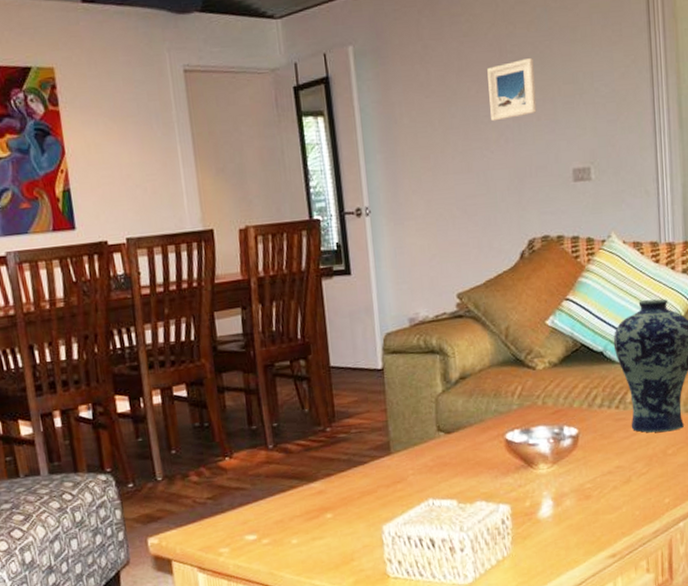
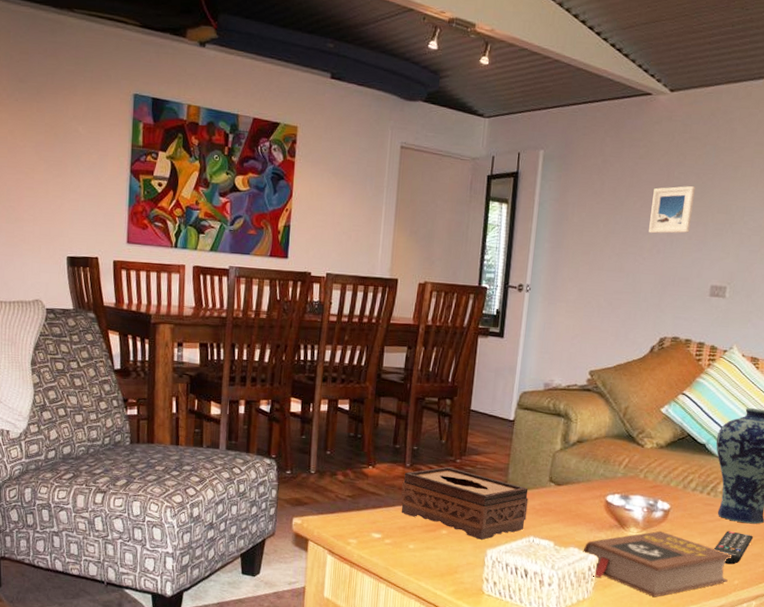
tissue box: none [268,438,420,516] -> present [400,466,529,540]
book: none [491,460,658,538] -> present [583,530,732,597]
remote control: none [635,443,675,483] -> present [713,531,753,565]

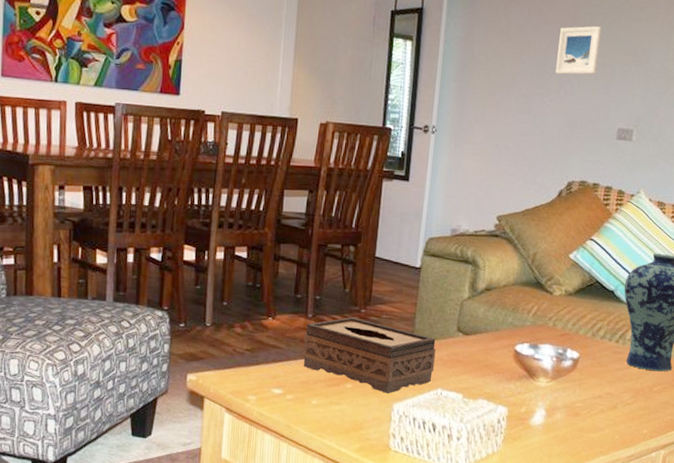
book: present [583,530,732,597] -> none [492,380,641,449]
remote control: present [713,531,753,565] -> none [622,379,661,414]

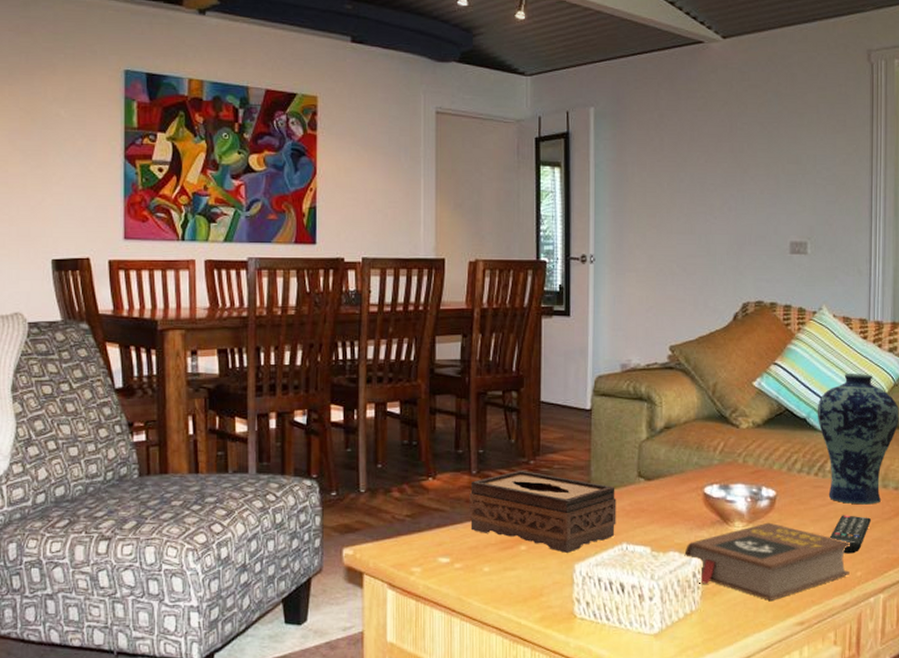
book: none [492,380,641,449] -> present [684,522,851,601]
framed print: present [556,25,602,75] -> none [717,136,761,190]
remote control: none [622,379,661,414] -> present [829,515,871,554]

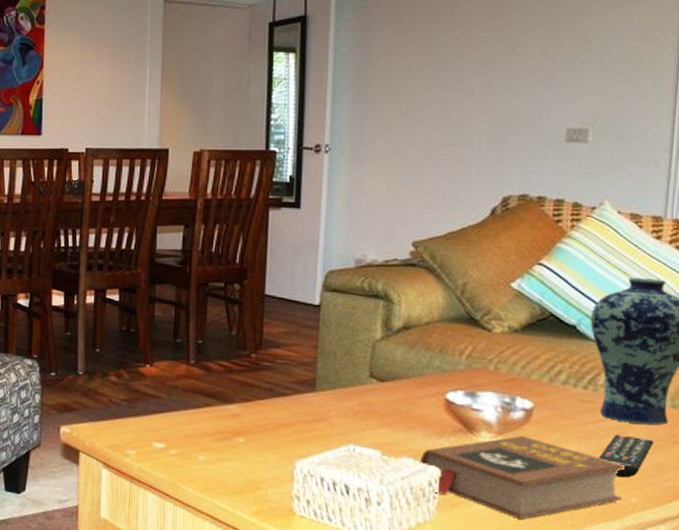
tissue box: present [469,469,617,553] -> none [186,362,345,449]

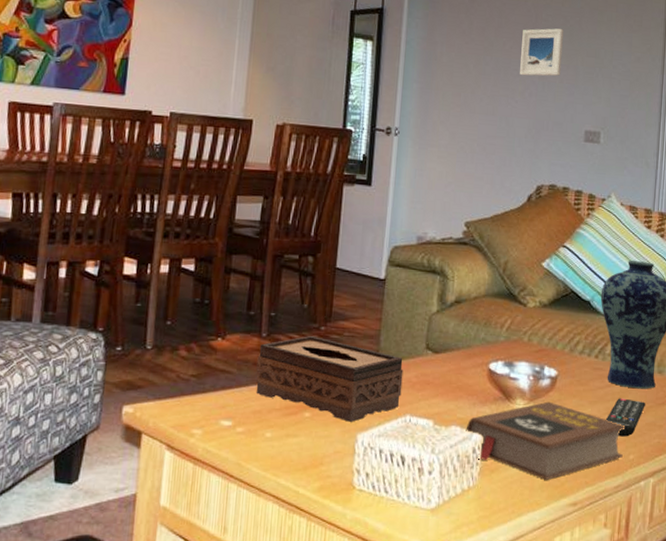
tissue box: none [186,362,345,449] -> present [255,335,404,422]
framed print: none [478,10,536,72] -> present [520,28,564,76]

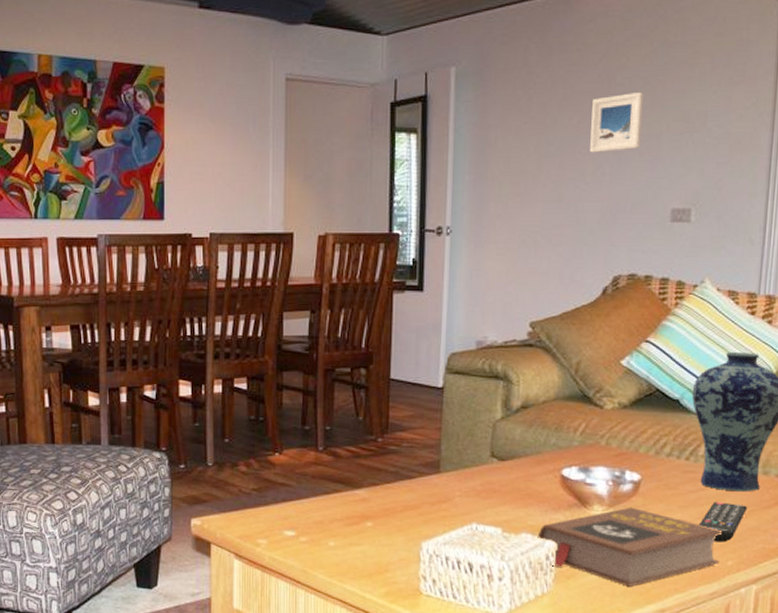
tissue box: present [255,335,404,422] -> none [315,447,467,531]

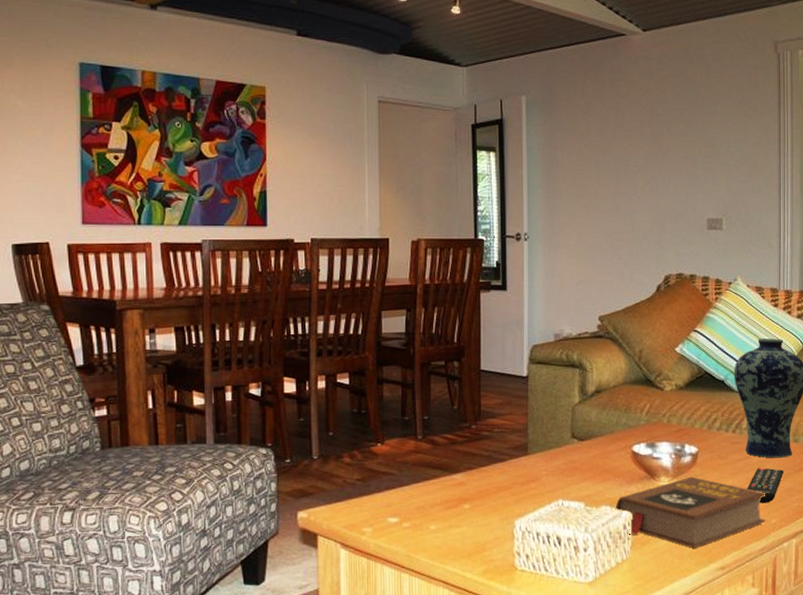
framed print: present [590,91,644,153] -> none [639,121,680,171]

